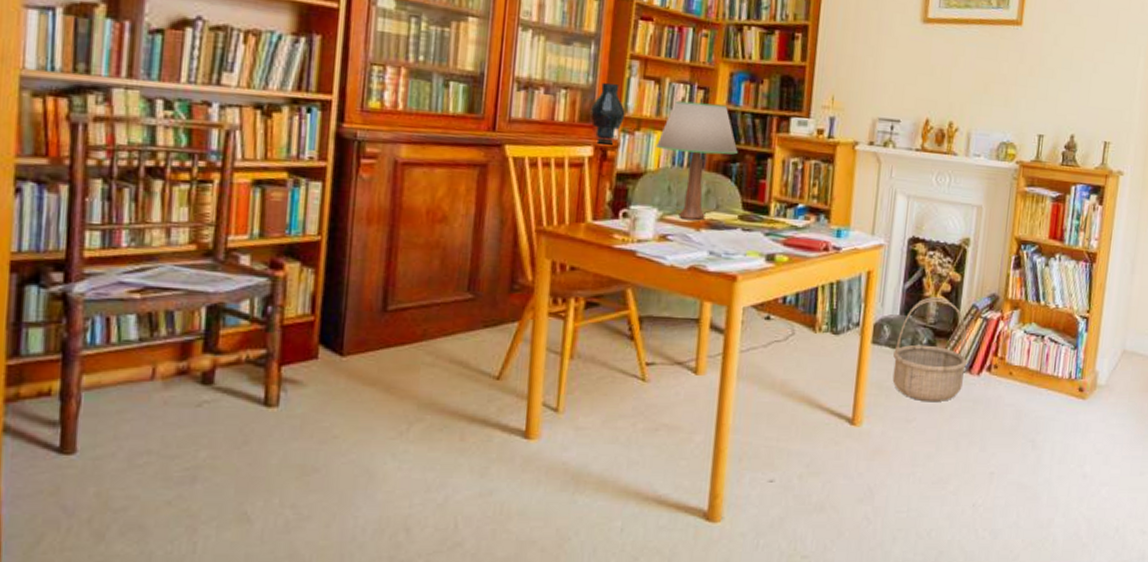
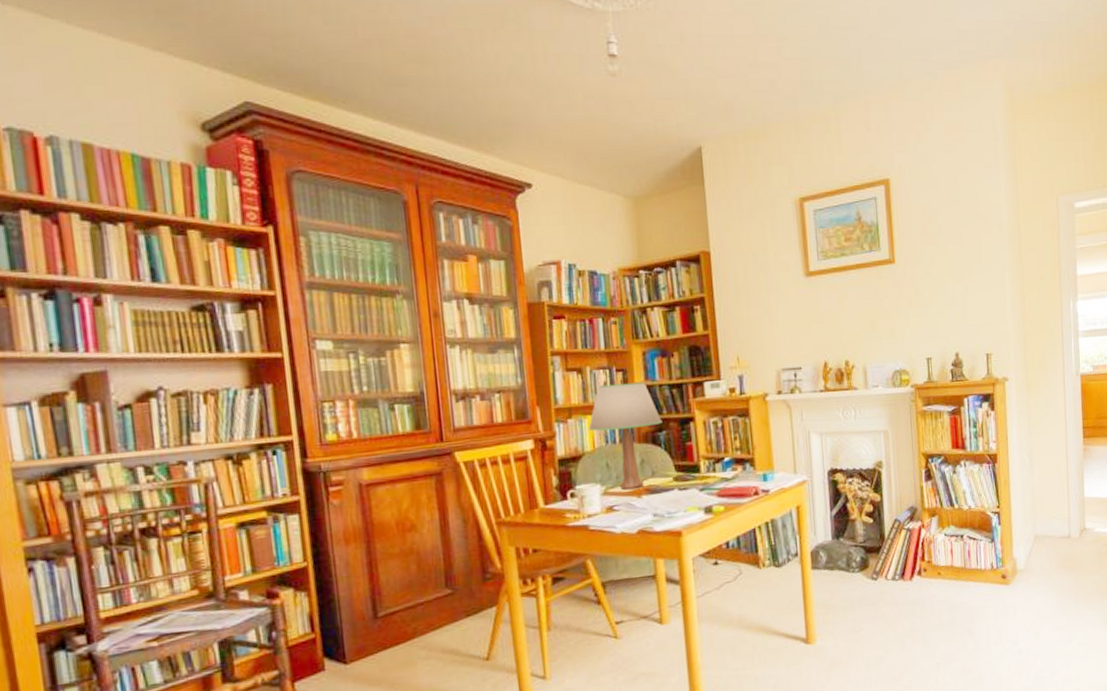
vase: present [589,83,626,145] -> none [523,381,556,436]
basket: present [892,297,968,403] -> none [832,518,899,612]

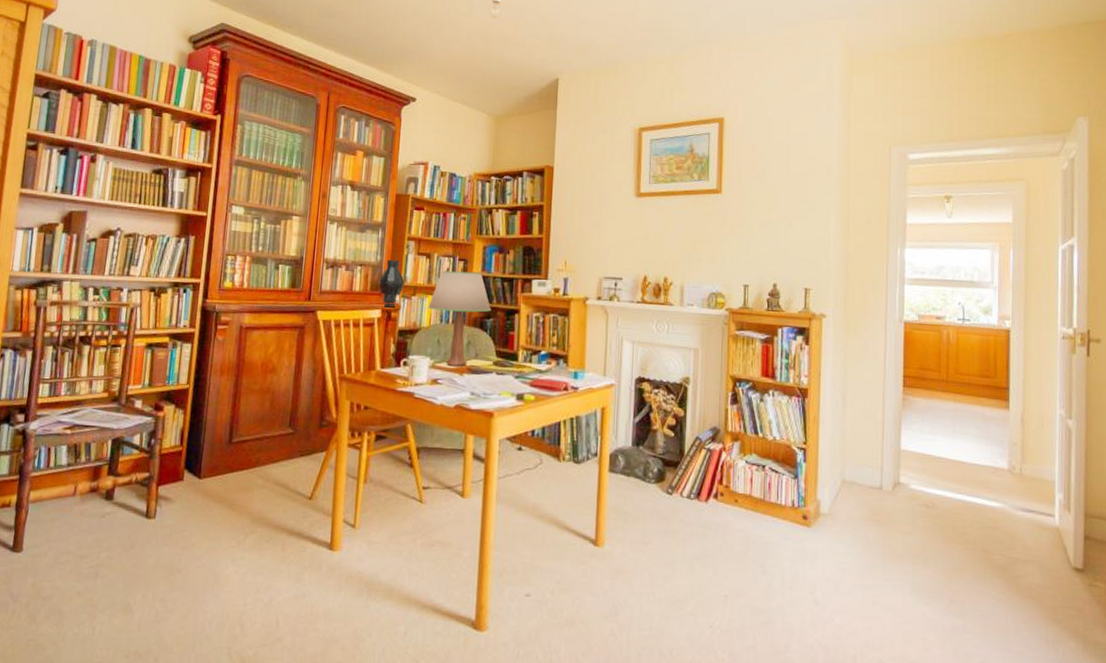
vase: none [523,381,556,436] -> present [378,260,405,308]

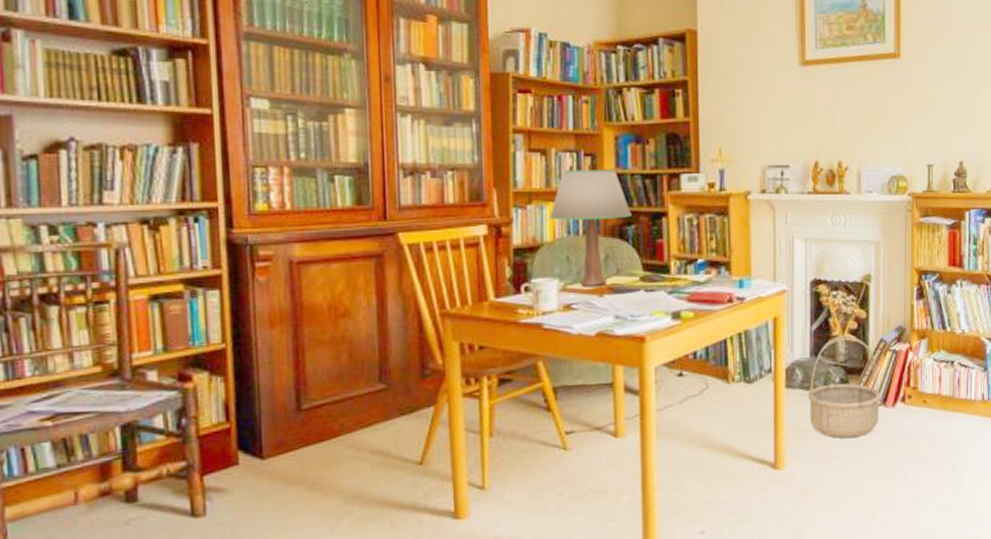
vase: present [378,260,405,308] -> none [478,160,515,221]
basket: none [628,430,695,527] -> present [808,335,881,439]

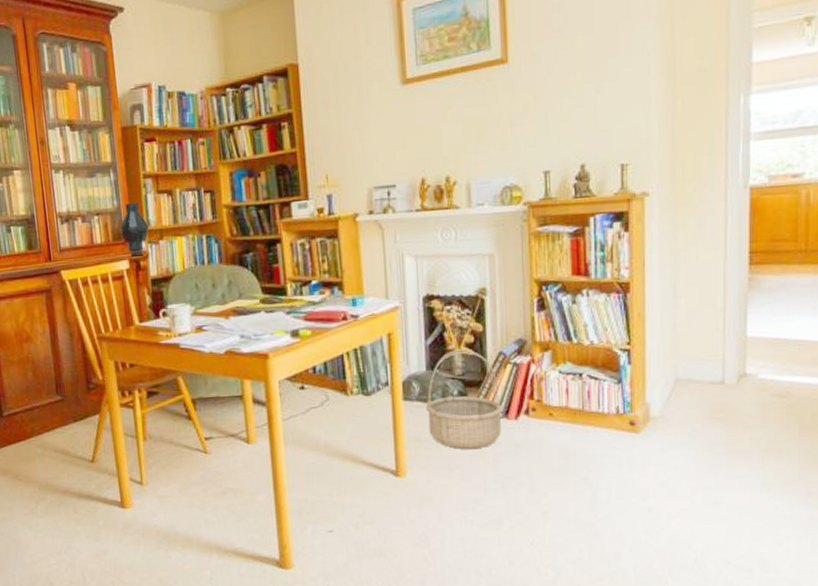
vase: none [478,160,515,221] -> present [119,203,149,257]
table lamp: present [550,163,632,286] -> none [179,199,249,310]

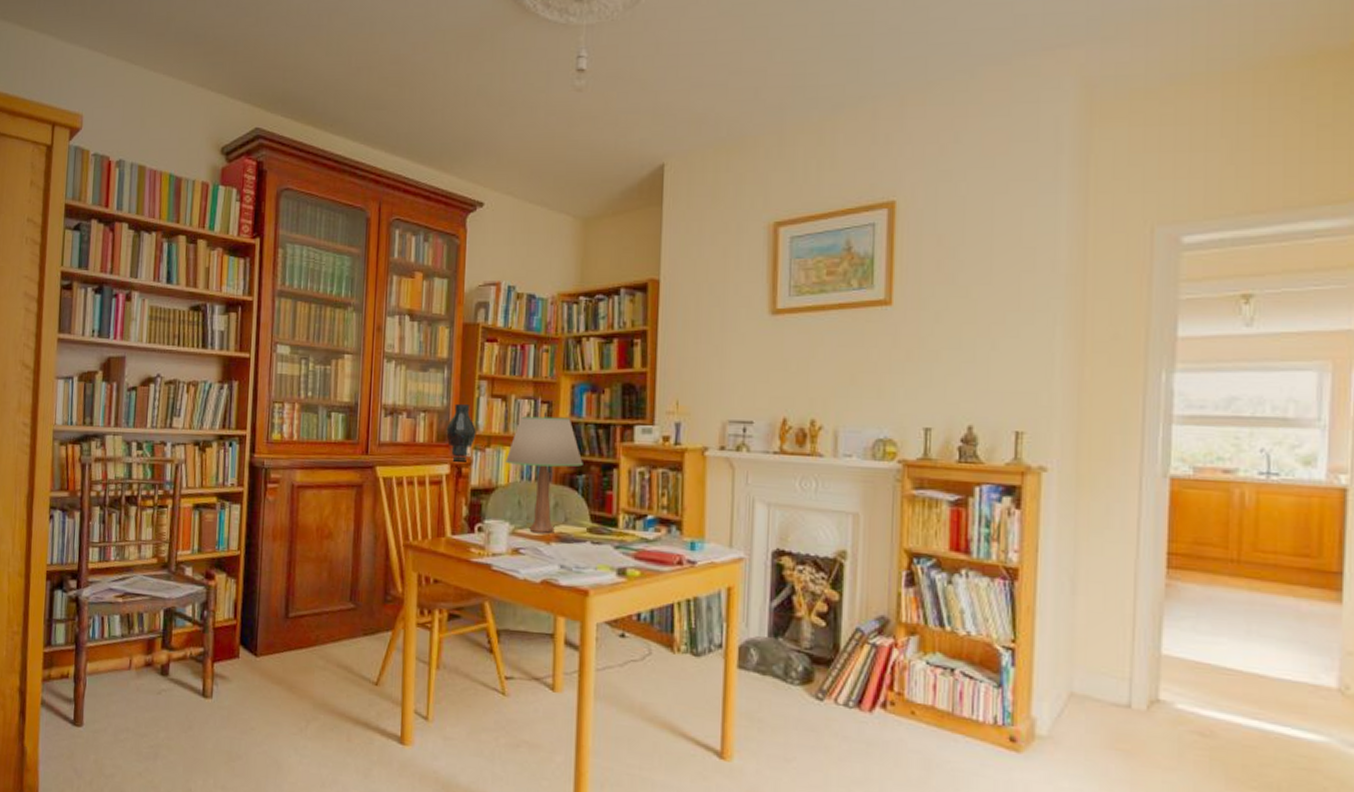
table lamp: none [179,199,249,310] -> present [506,411,583,533]
basket: present [426,349,503,450] -> none [764,618,855,741]

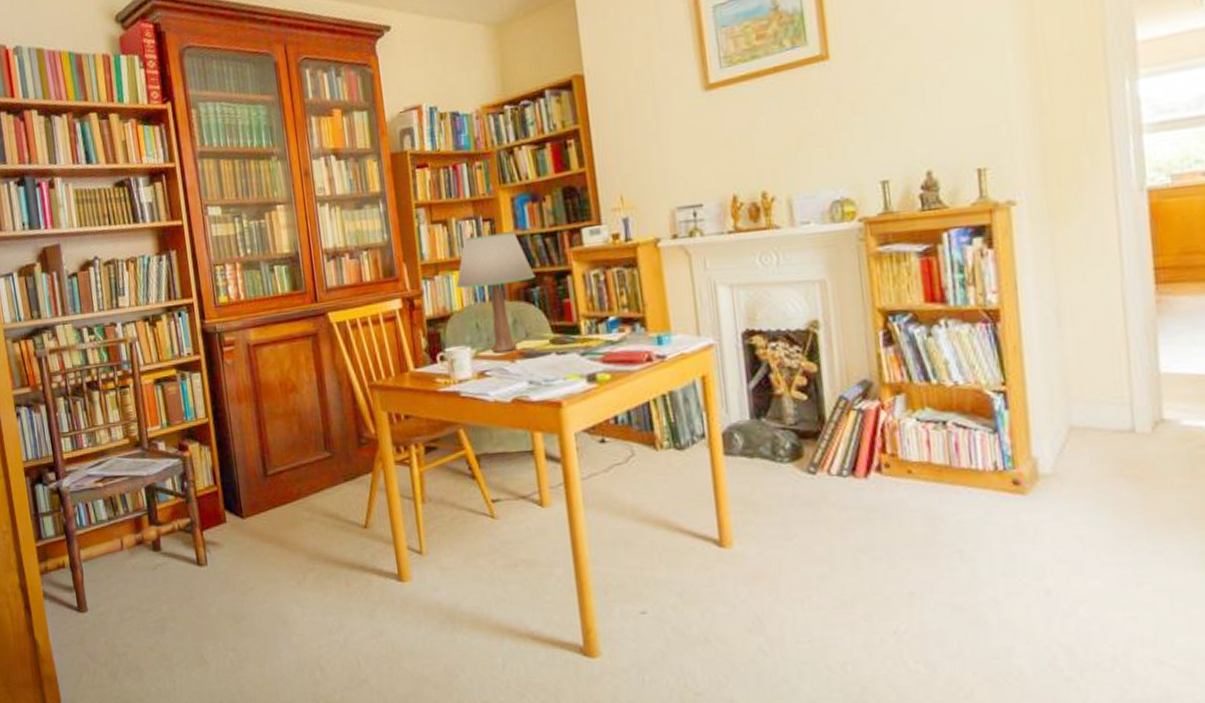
vase: present [445,404,477,462] -> none [390,235,423,295]

